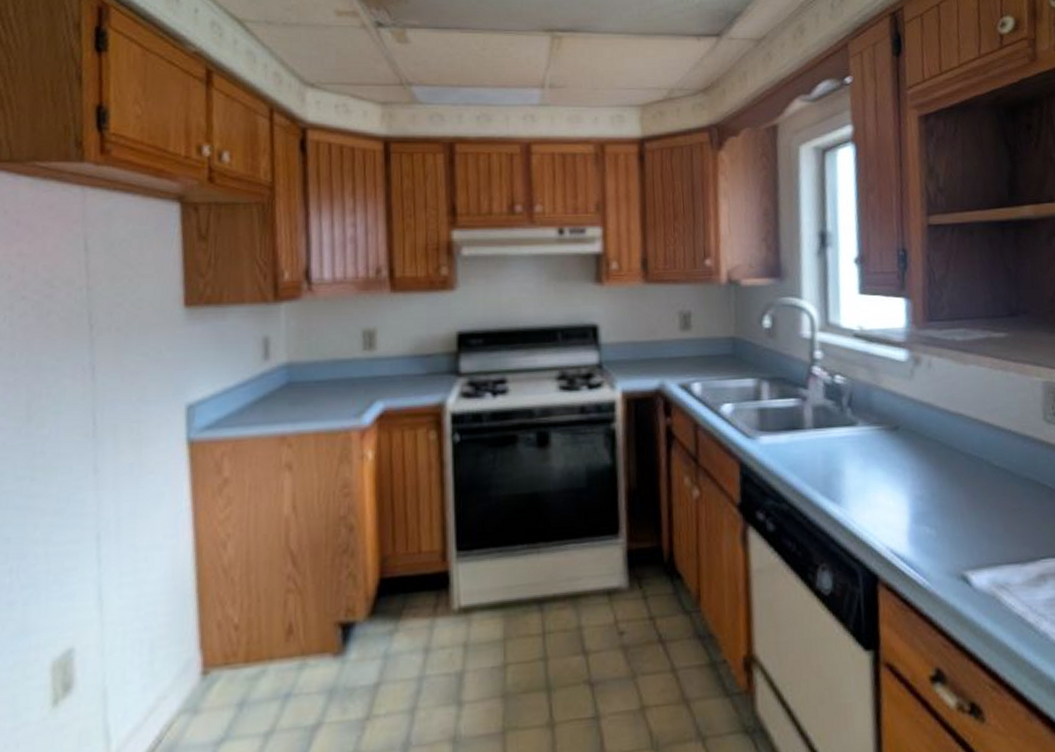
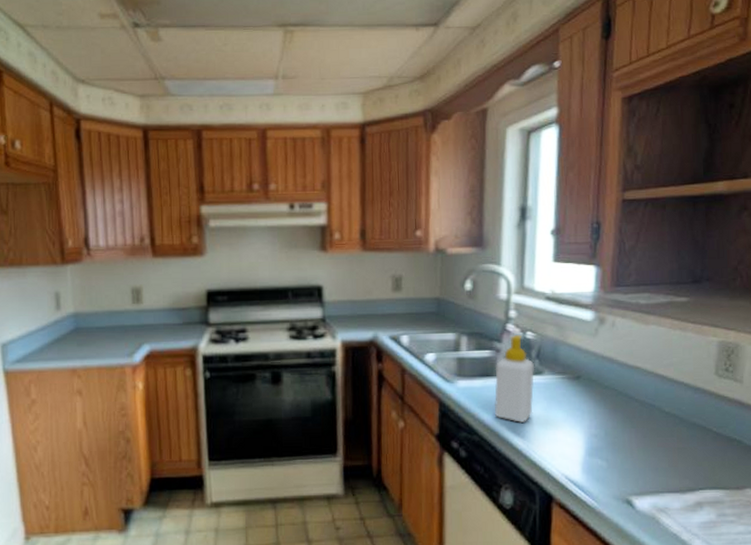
soap bottle: none [803,379,849,487] -> present [494,335,535,424]

